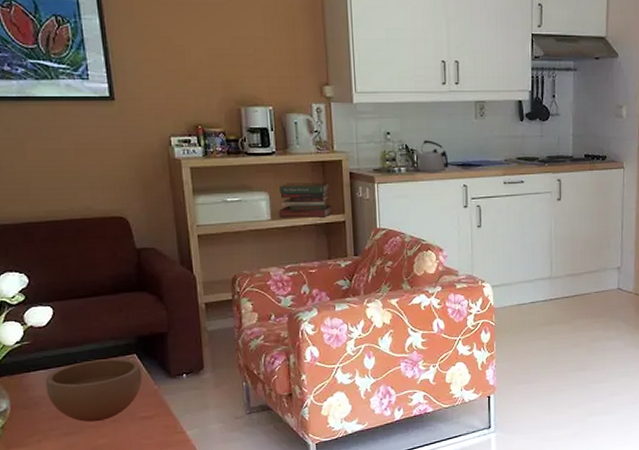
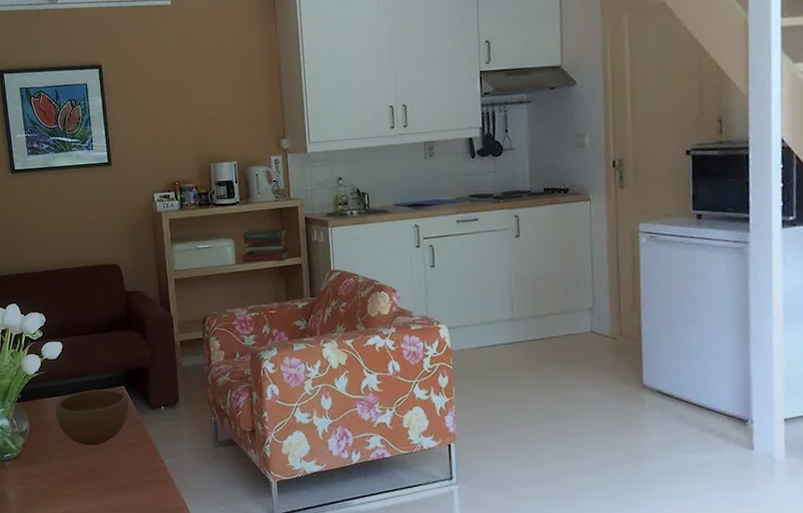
kettle: present [412,140,449,174] -> none [363,183,400,216]

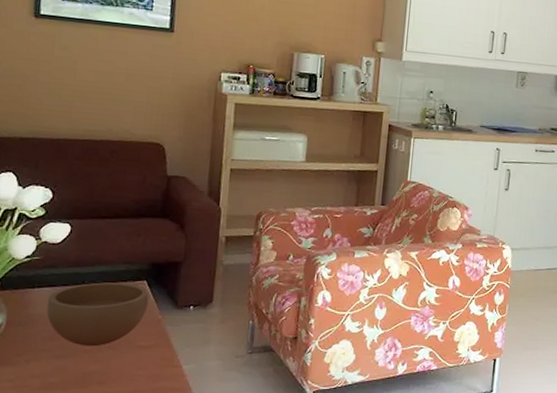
books: present [242,227,290,263] -> none [313,128,368,165]

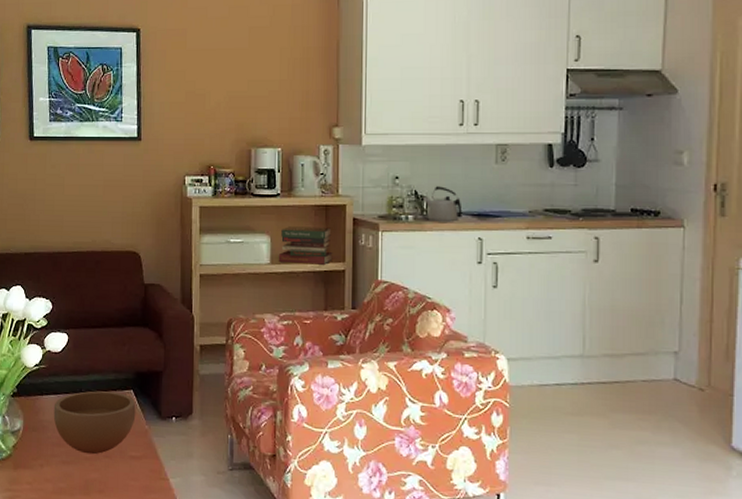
books: none [313,128,368,165] -> present [278,226,333,265]
kettle: none [452,102,486,135] -> present [422,186,463,224]

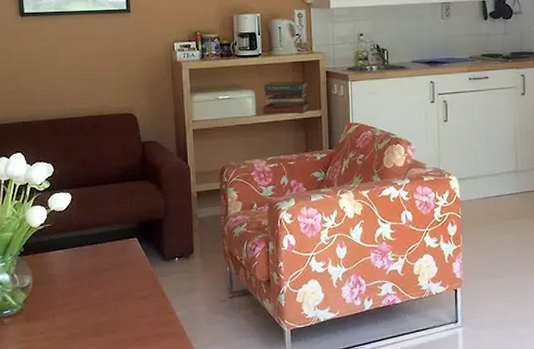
bowl: present [53,391,136,455] -> none [61,241,141,300]
kettle: present [422,186,463,224] -> none [383,40,417,71]

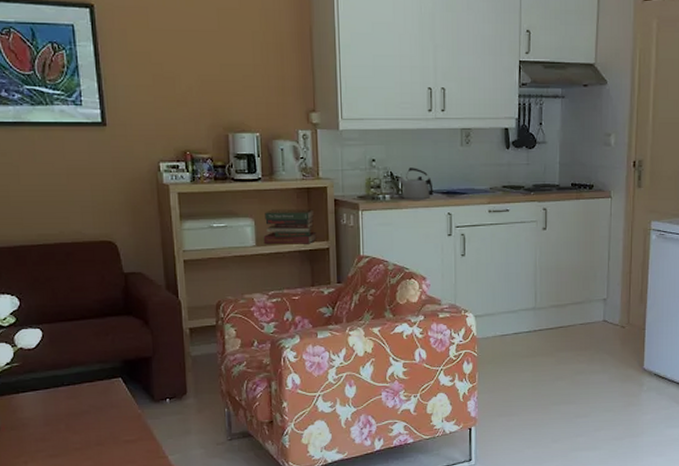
kettle: none [383,40,417,71] -> present [397,168,434,201]

